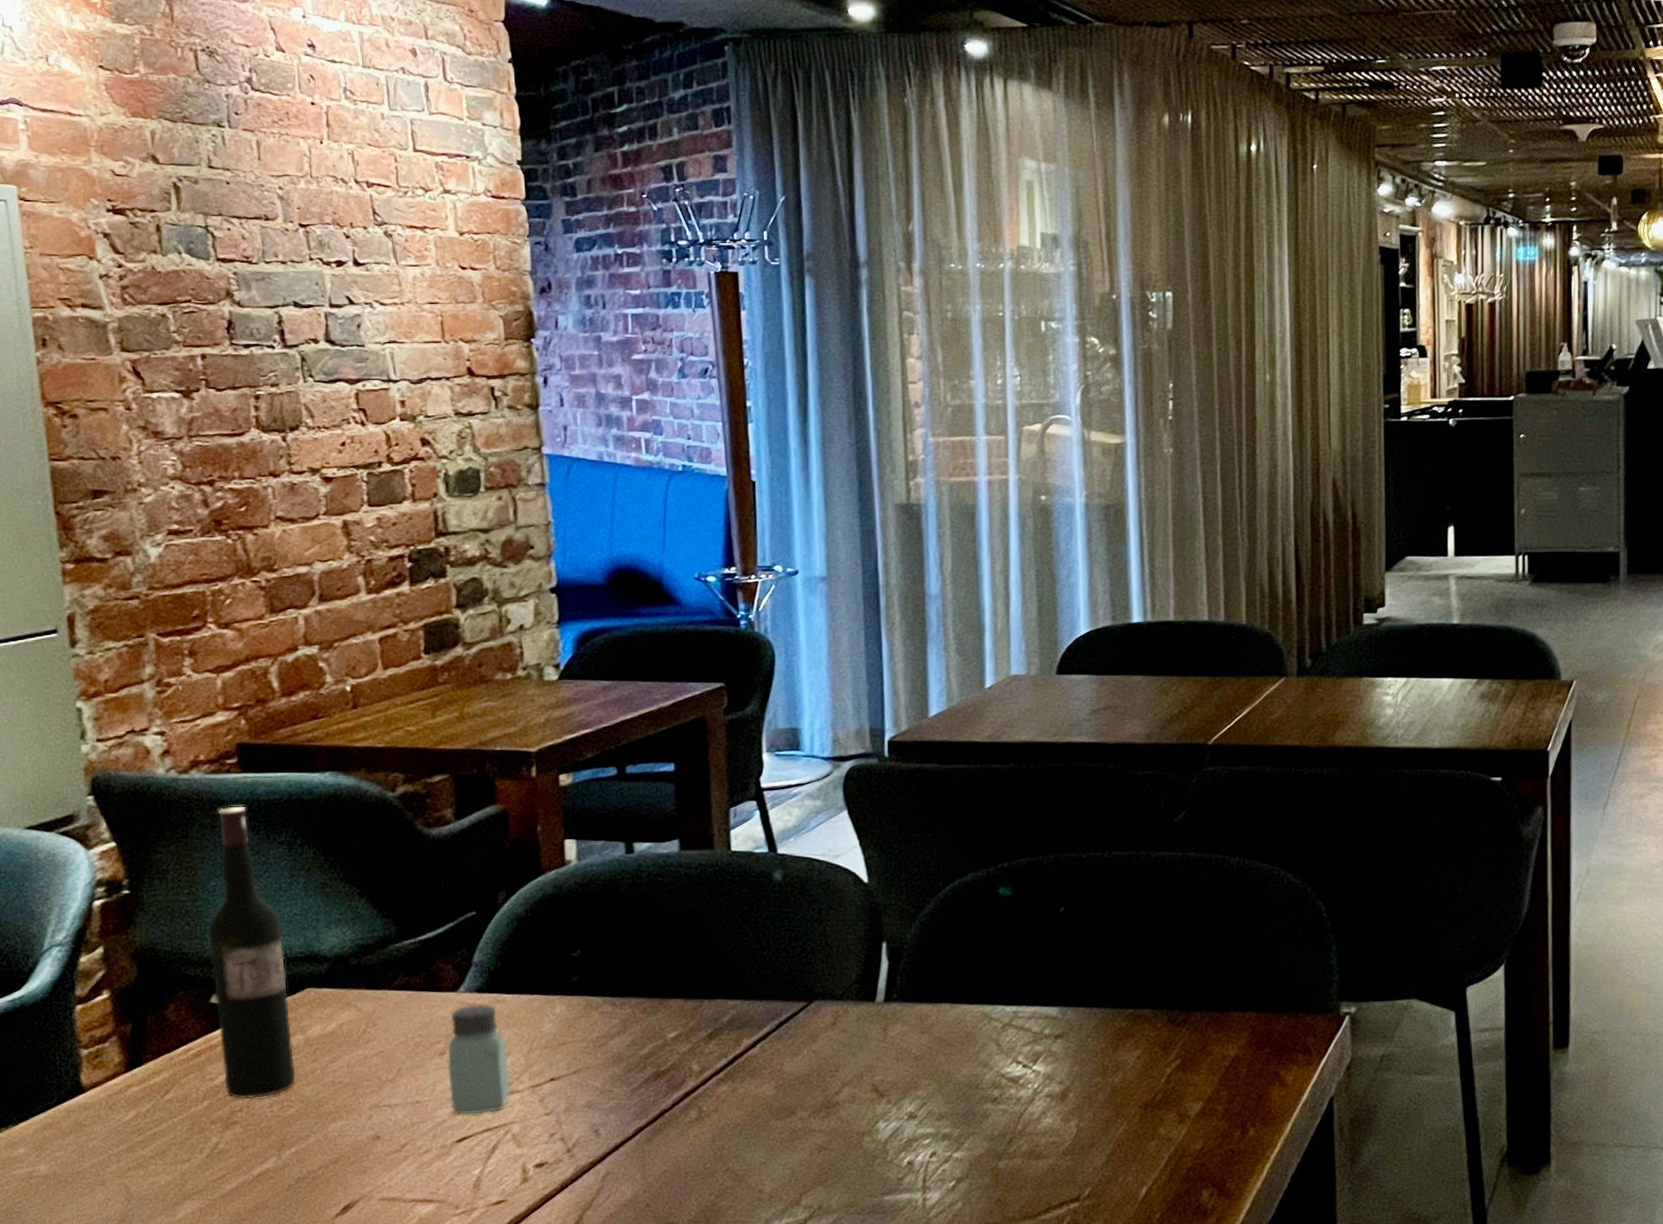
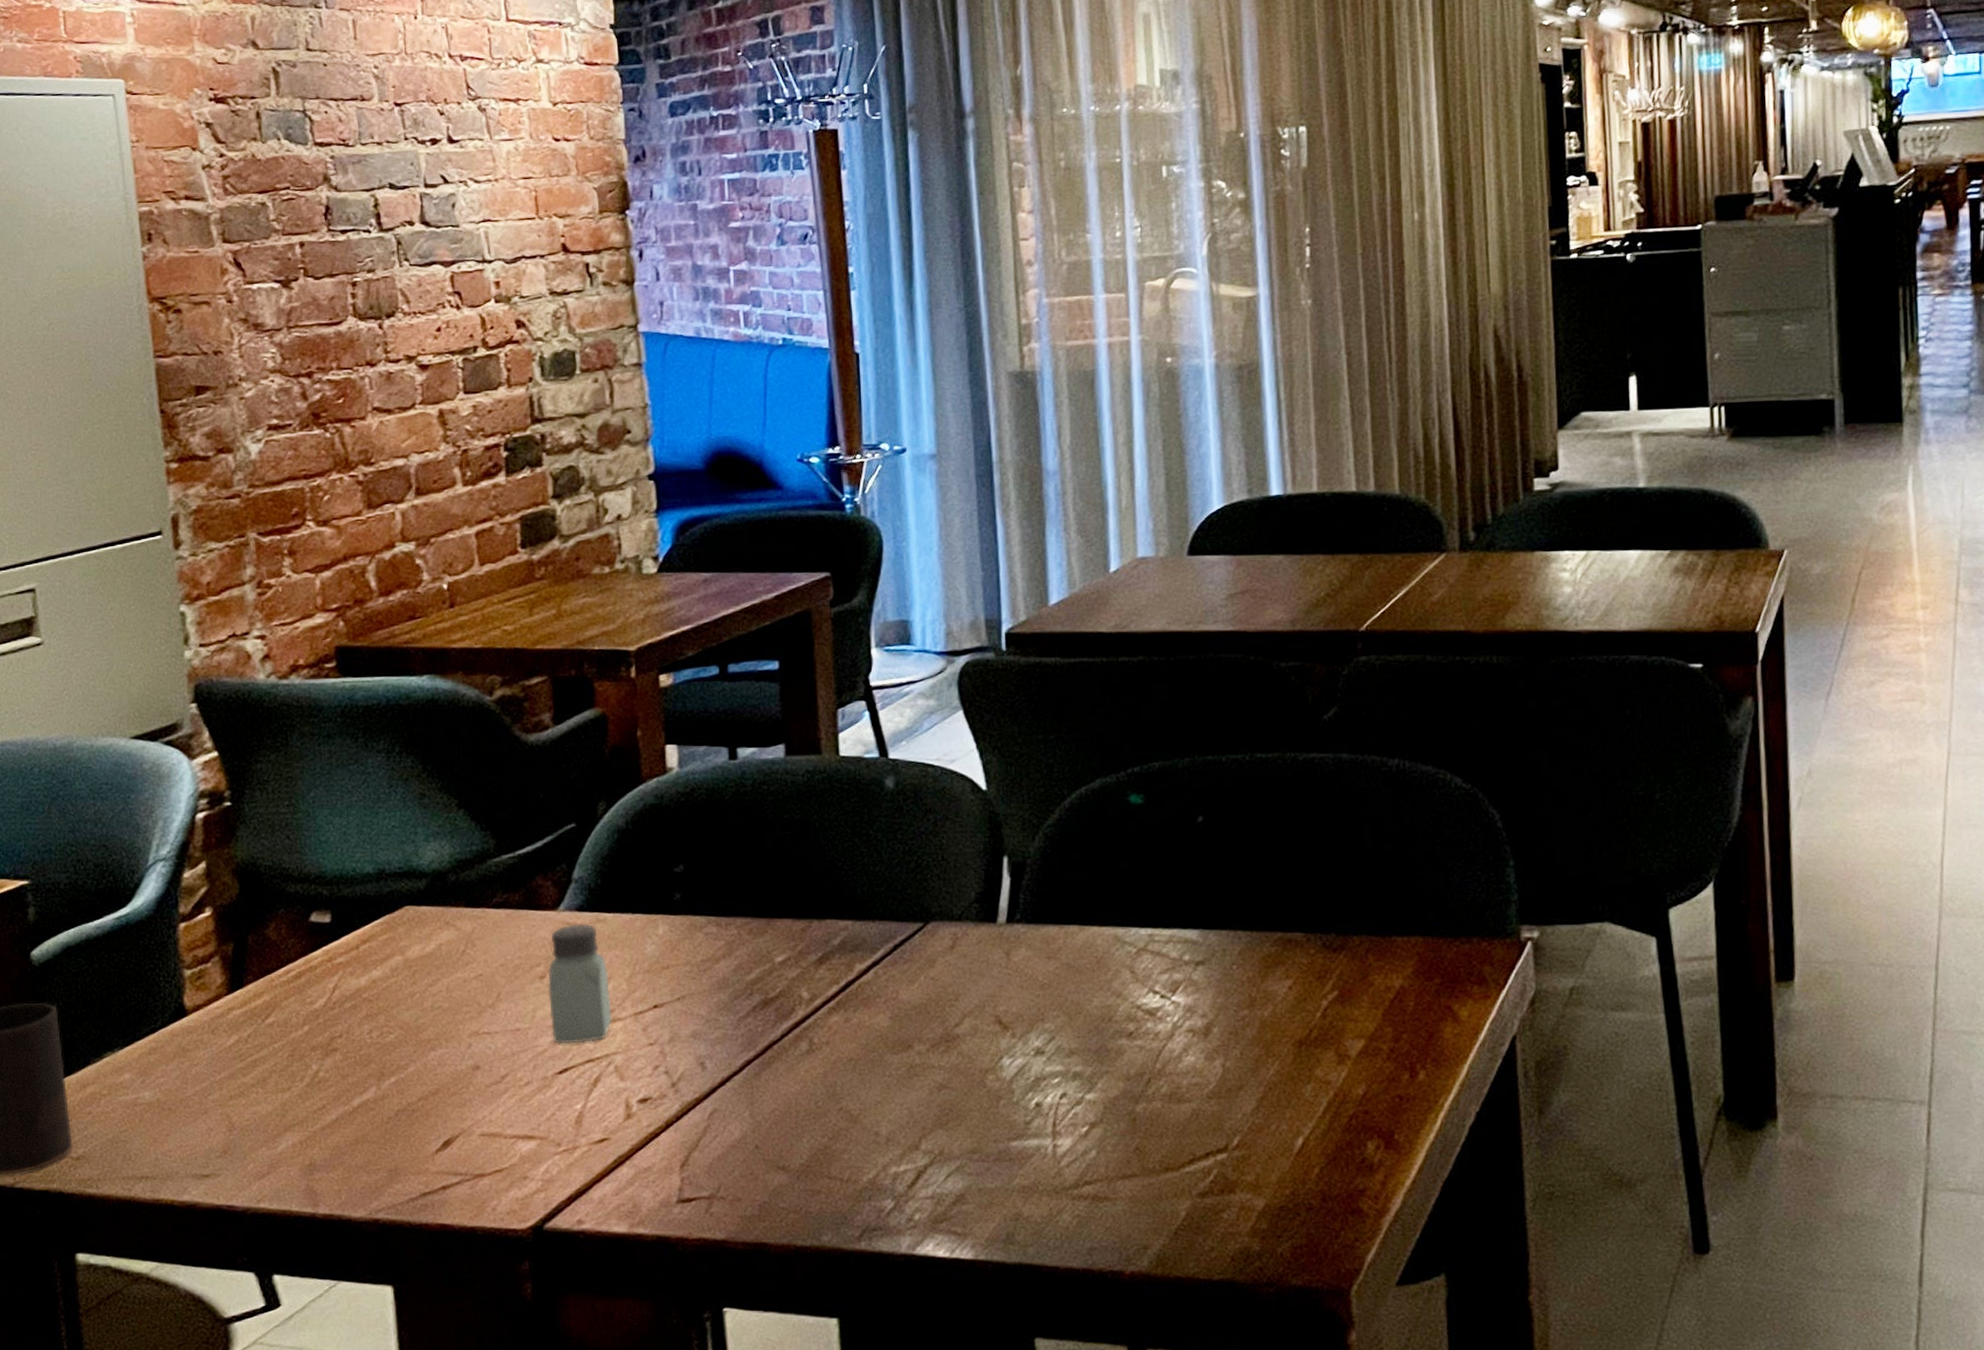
wine bottle: present [208,806,296,1099] -> none [307,712,395,1024]

